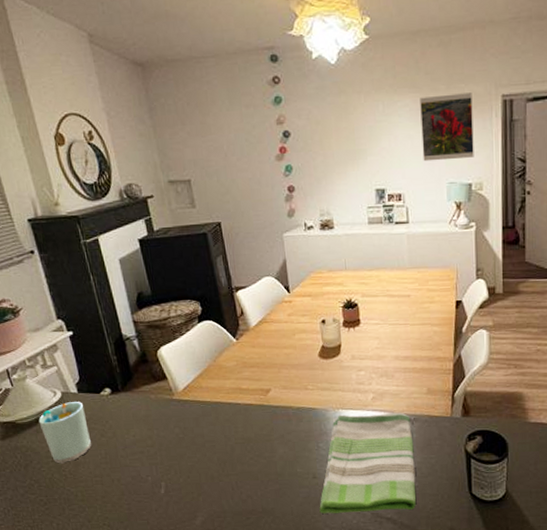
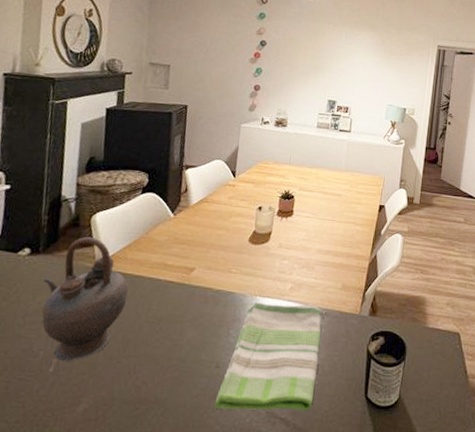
teapot: none [131,371,213,484] -> present [42,237,129,362]
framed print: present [420,93,474,162] -> none [370,35,416,88]

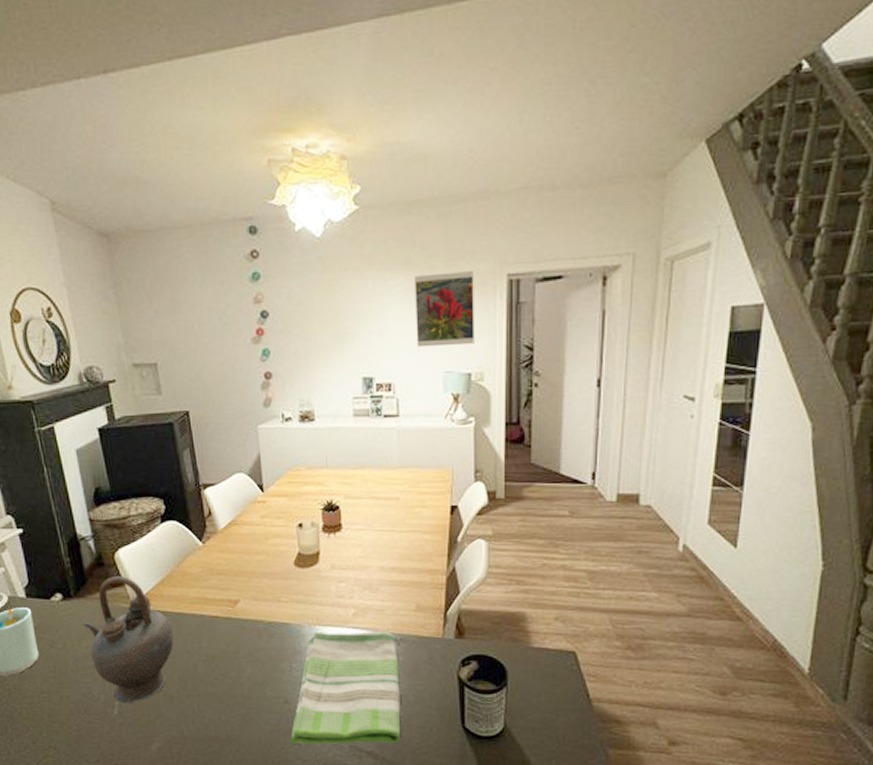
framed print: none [370,35,416,88] -> present [415,271,475,348]

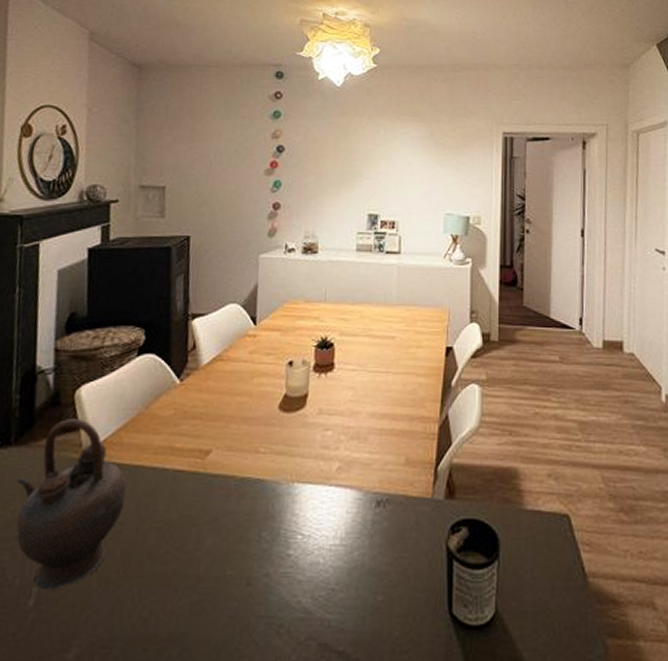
dish towel: present [290,631,401,744] -> none [247,490,383,644]
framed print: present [415,271,475,348] -> none [421,126,474,191]

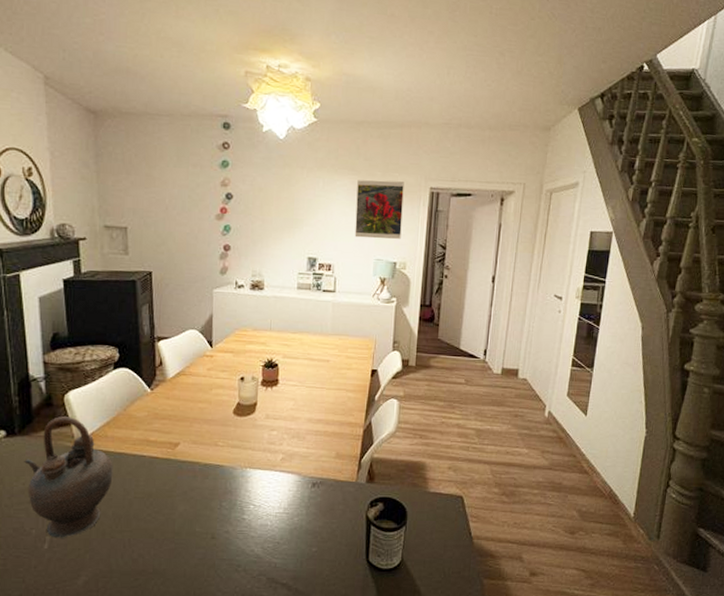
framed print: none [421,126,474,191] -> present [354,180,404,239]

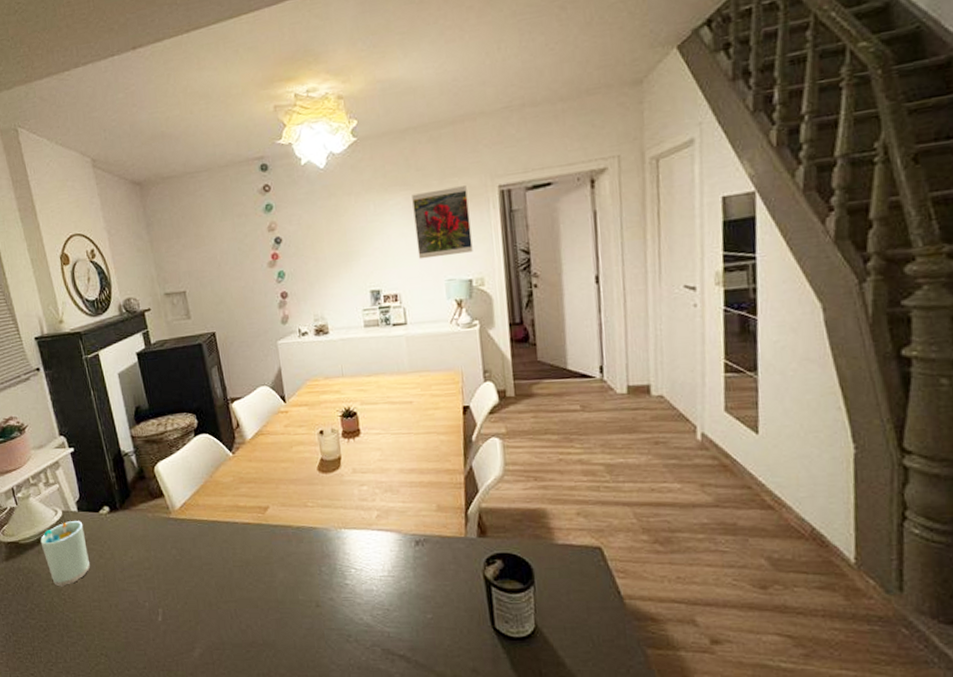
teapot: present [24,416,113,538] -> none [128,488,211,610]

